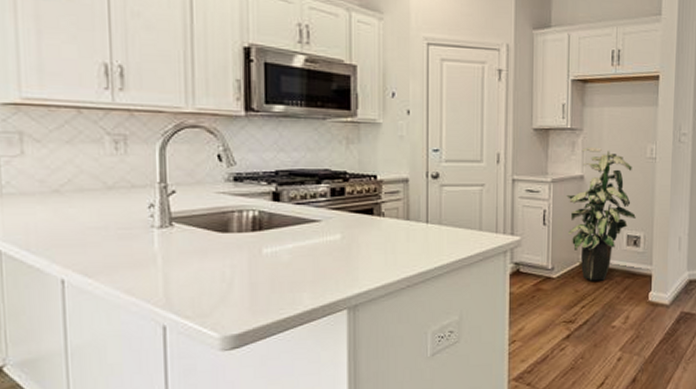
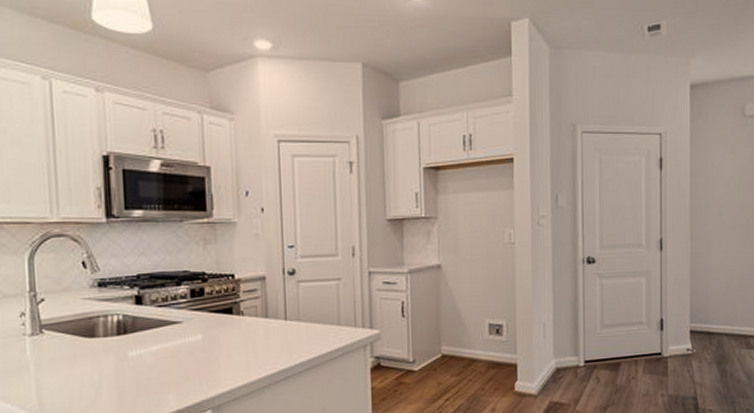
indoor plant: present [566,147,636,281] -> none [424,234,497,373]

